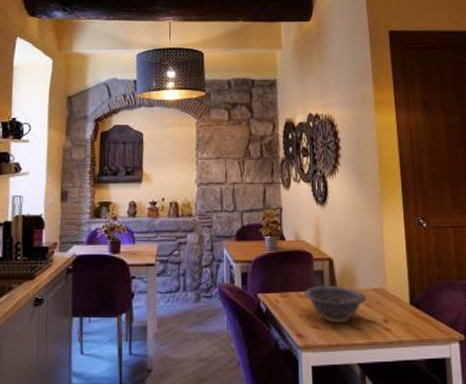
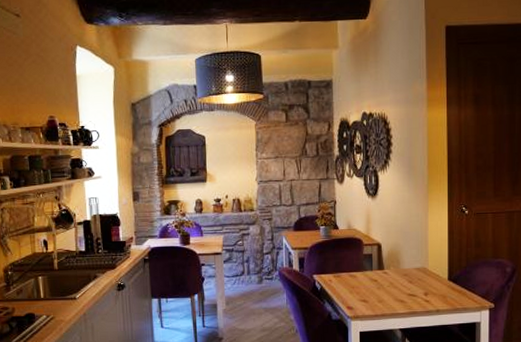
decorative bowl: present [303,285,366,324] -> none [354,266,409,298]

